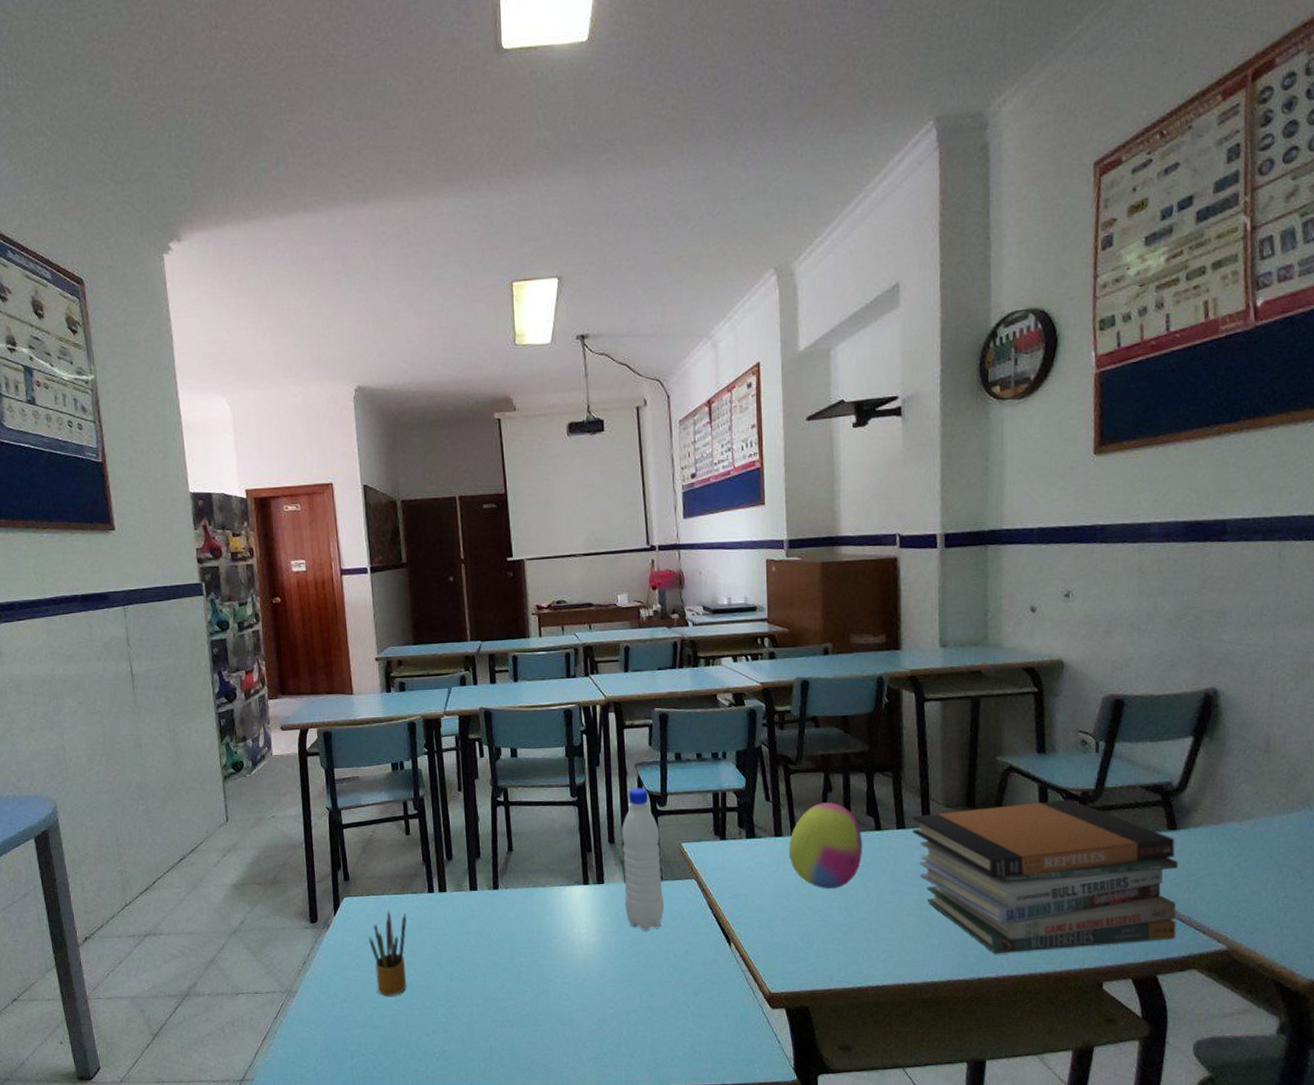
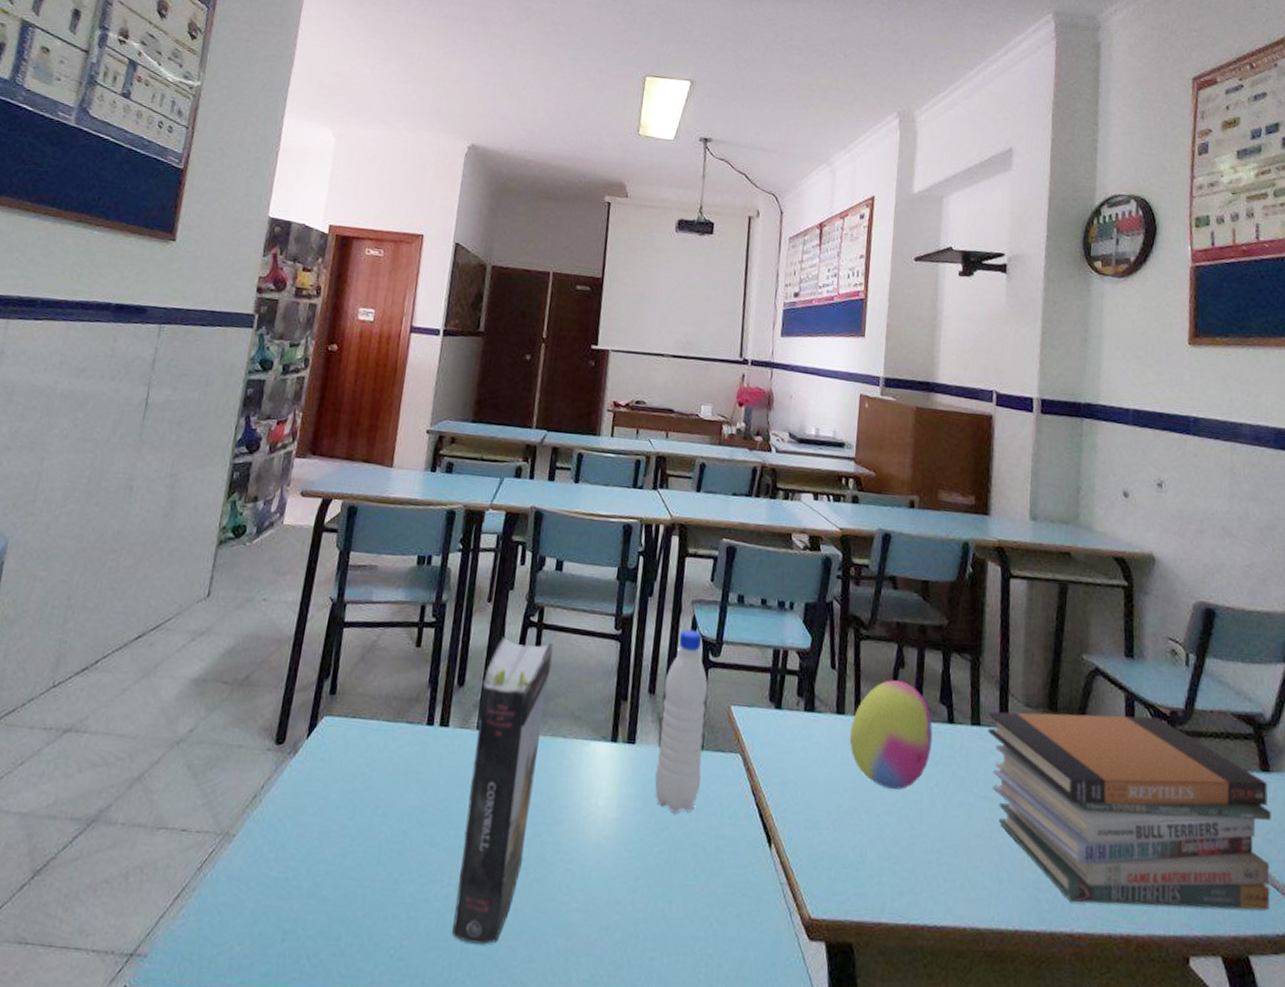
pencil box: present [369,910,407,996] -> none [336,740,394,859]
book: none [467,816,527,1043] -> present [452,636,554,945]

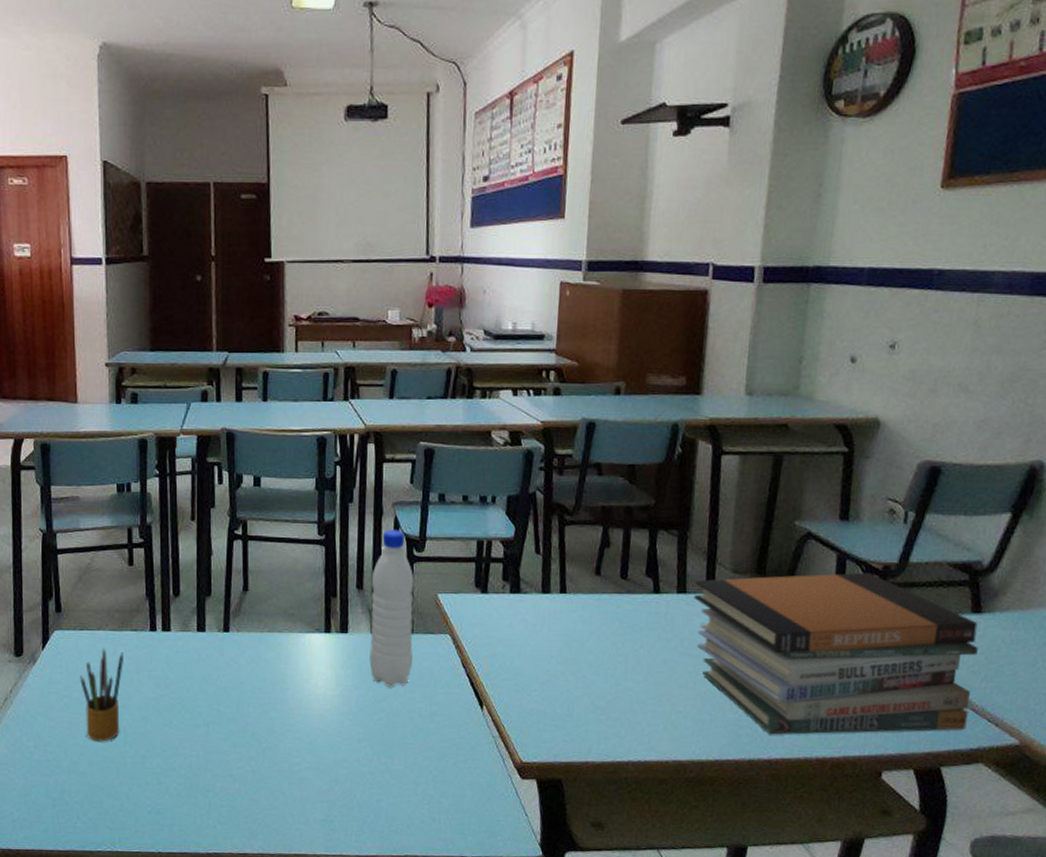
pencil box: none [336,740,394,859] -> present [80,647,123,742]
book: present [452,636,554,945] -> none [196,550,260,799]
decorative egg: present [849,680,933,790] -> none [555,559,639,653]

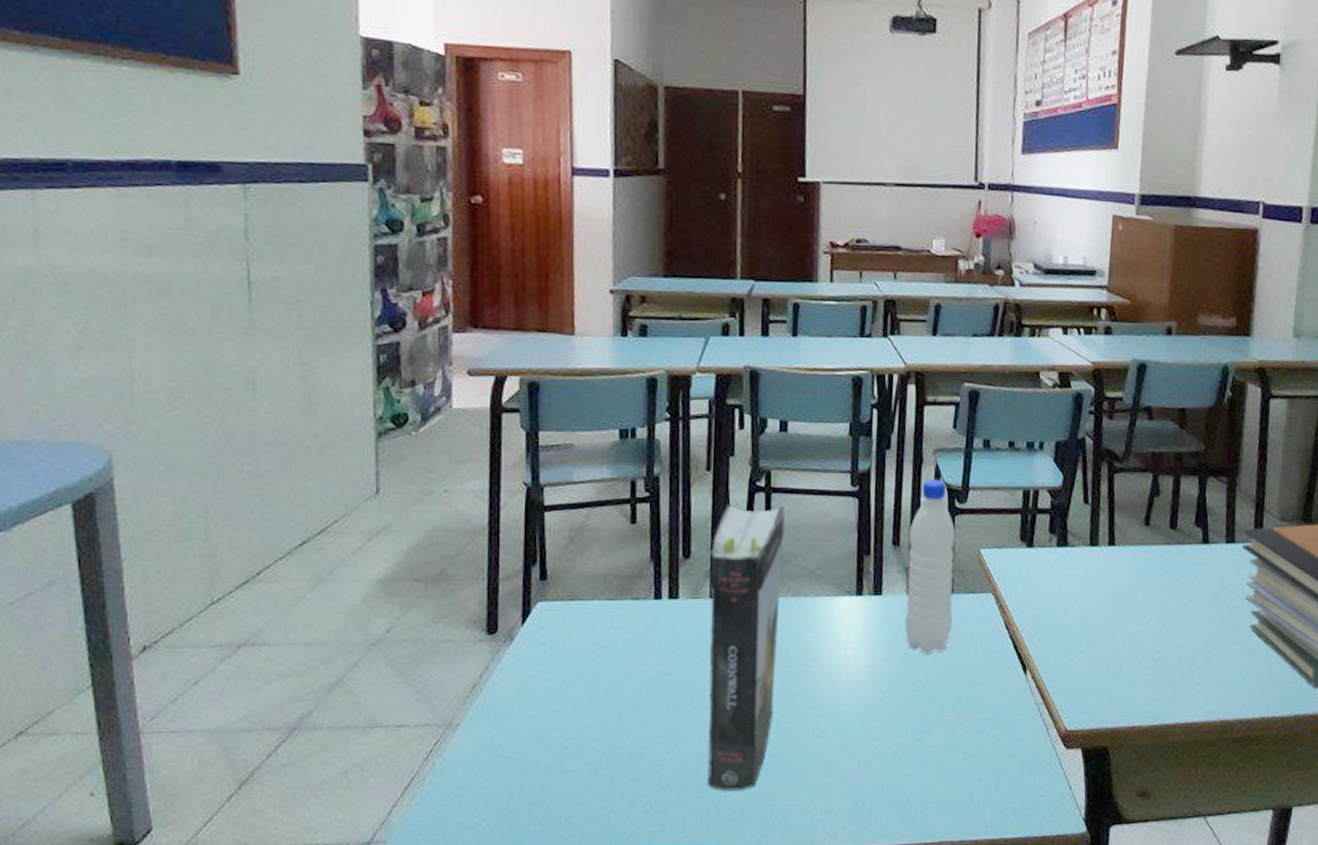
pencil box: present [80,647,123,742] -> none [567,620,621,732]
book: none [196,550,260,799] -> present [708,505,786,791]

